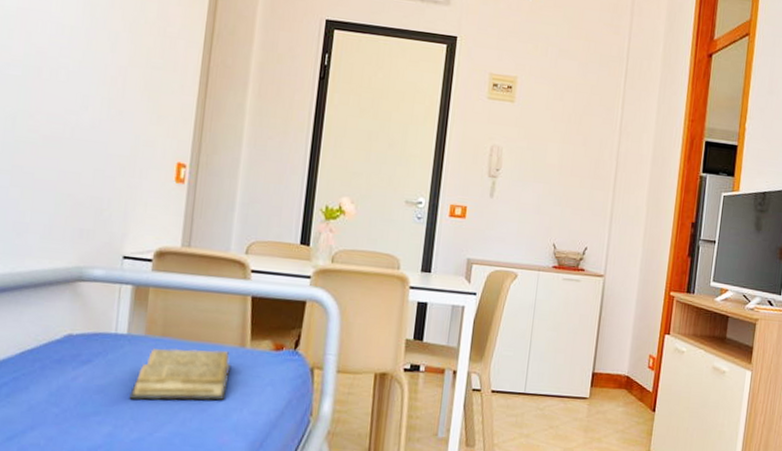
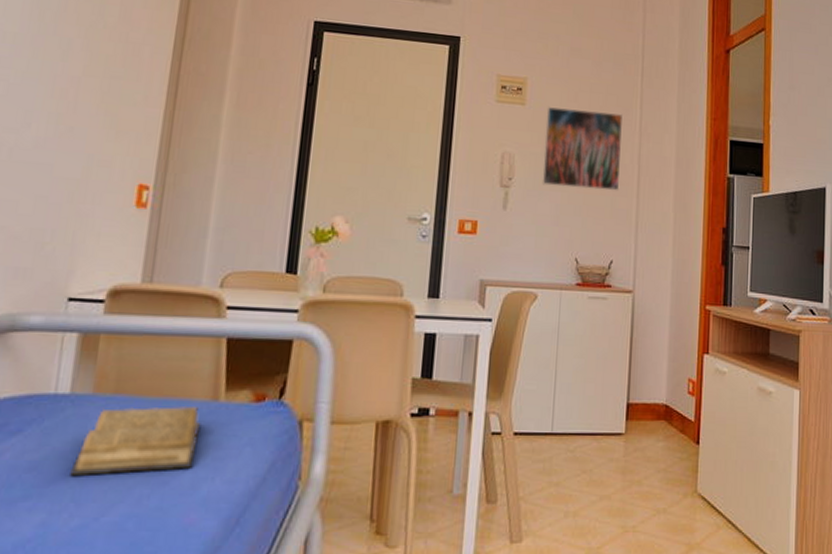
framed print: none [526,105,604,185] -> present [542,107,622,191]

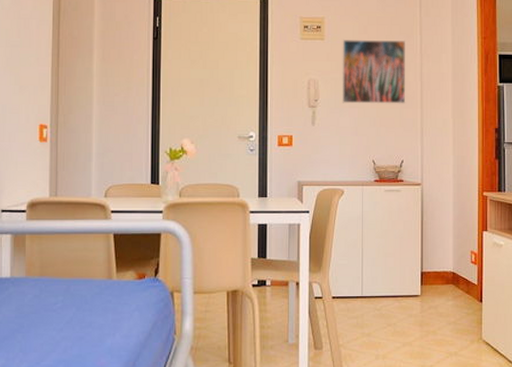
diary: present [70,405,202,477] -> none [17,283,102,335]

